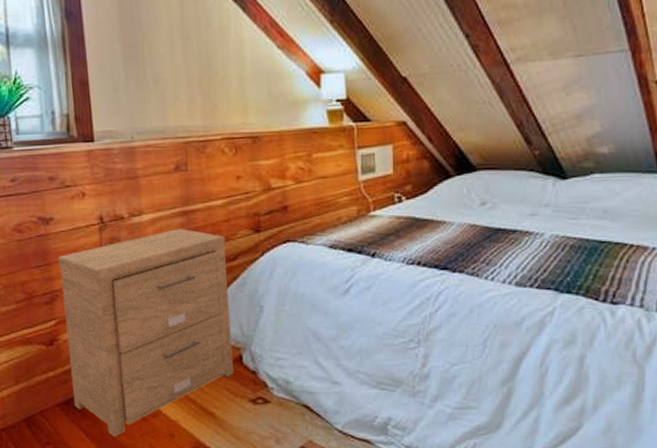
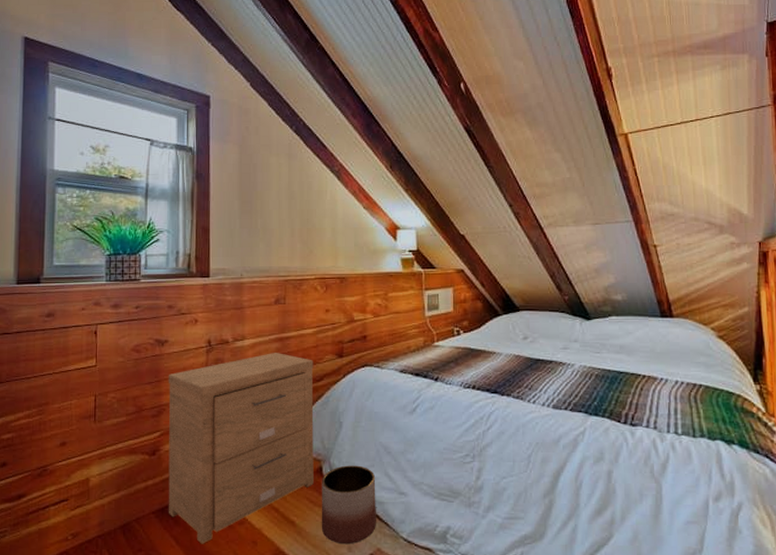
planter: none [242,353,307,437] -> present [321,465,376,545]

